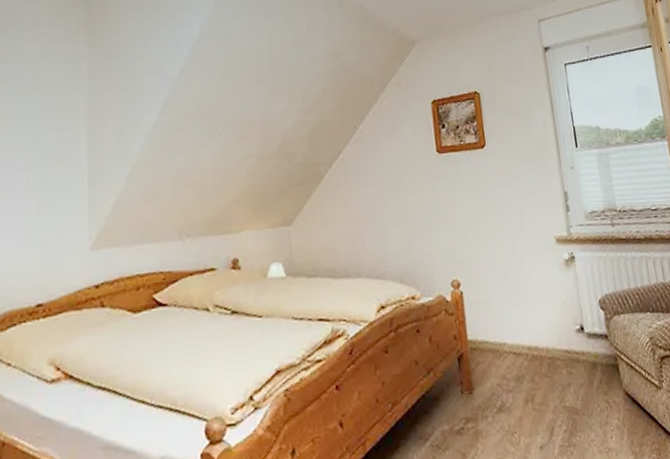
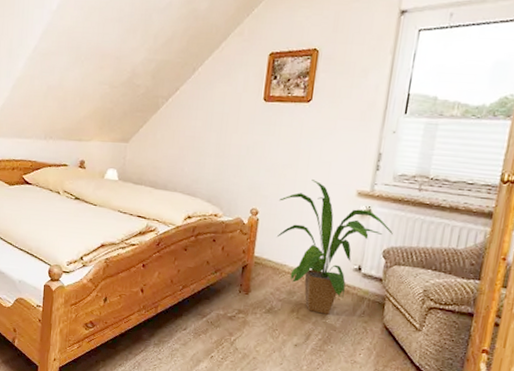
house plant: none [479,233,602,397] -> present [276,180,393,315]

